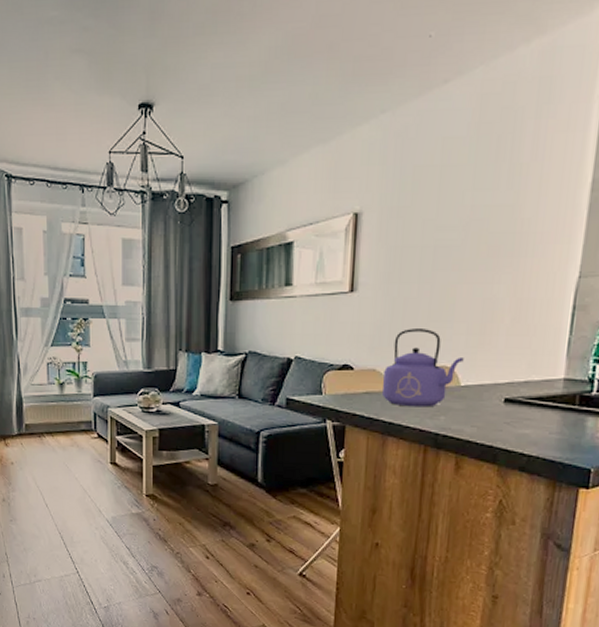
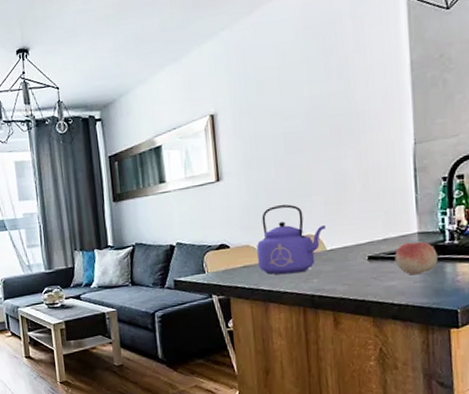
fruit: none [533,388,581,426] -> present [395,242,438,275]

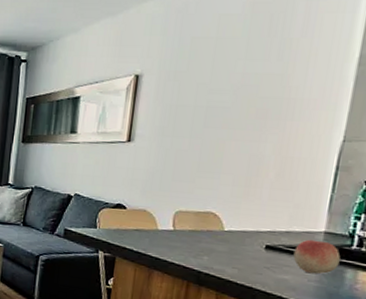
kettle: present [257,204,326,275] -> none [151,177,229,247]

